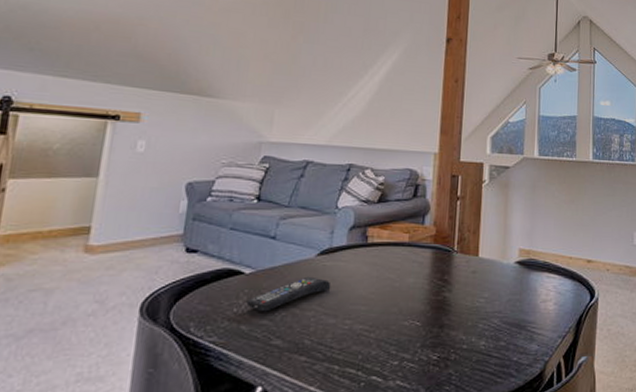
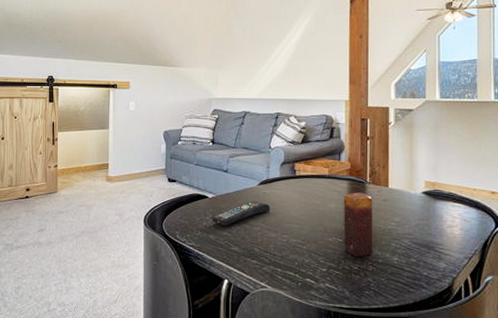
candle: none [422,263,459,343] -> present [343,192,373,257]

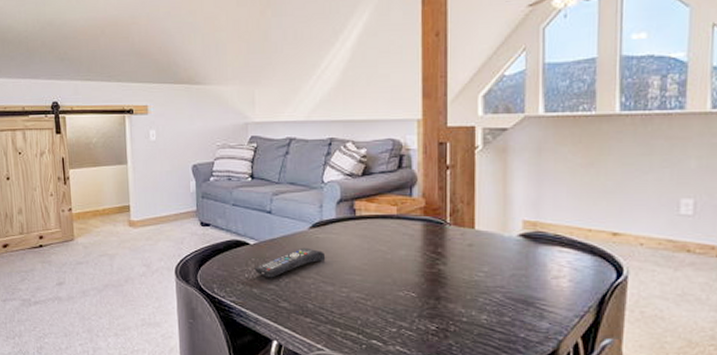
candle: present [343,192,373,257] -> none [417,236,455,314]

